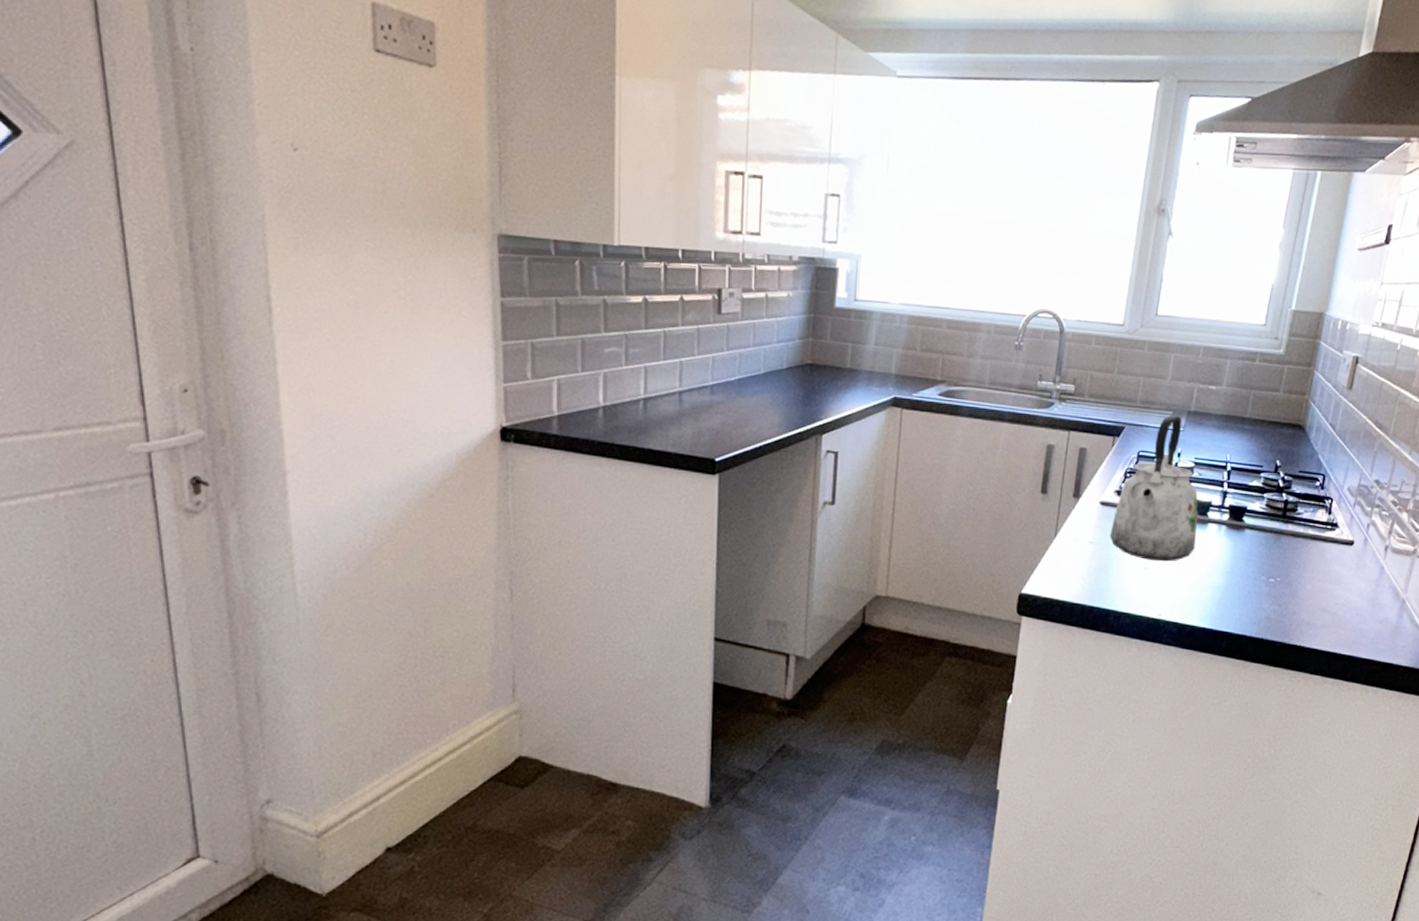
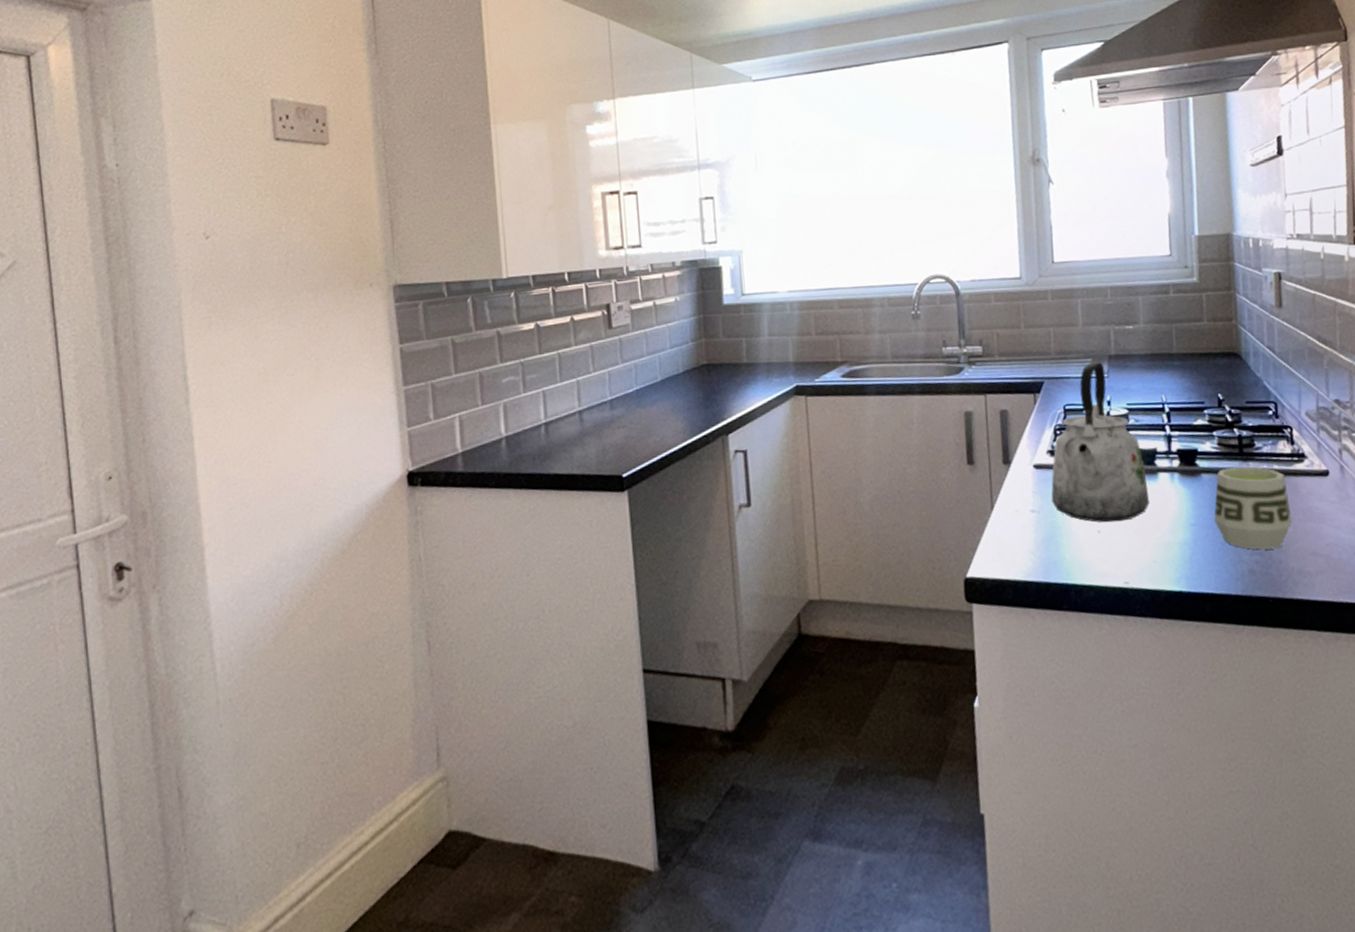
cup: none [1247,527,1316,602] -> present [1214,467,1292,550]

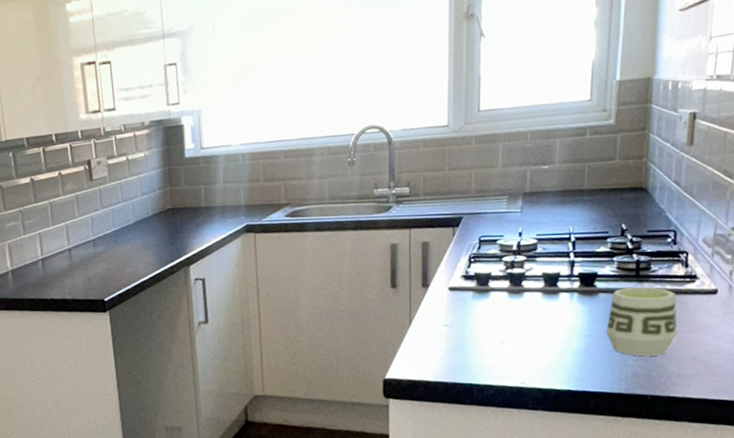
kettle: present [1051,362,1150,523] -> none [462,198,549,335]

